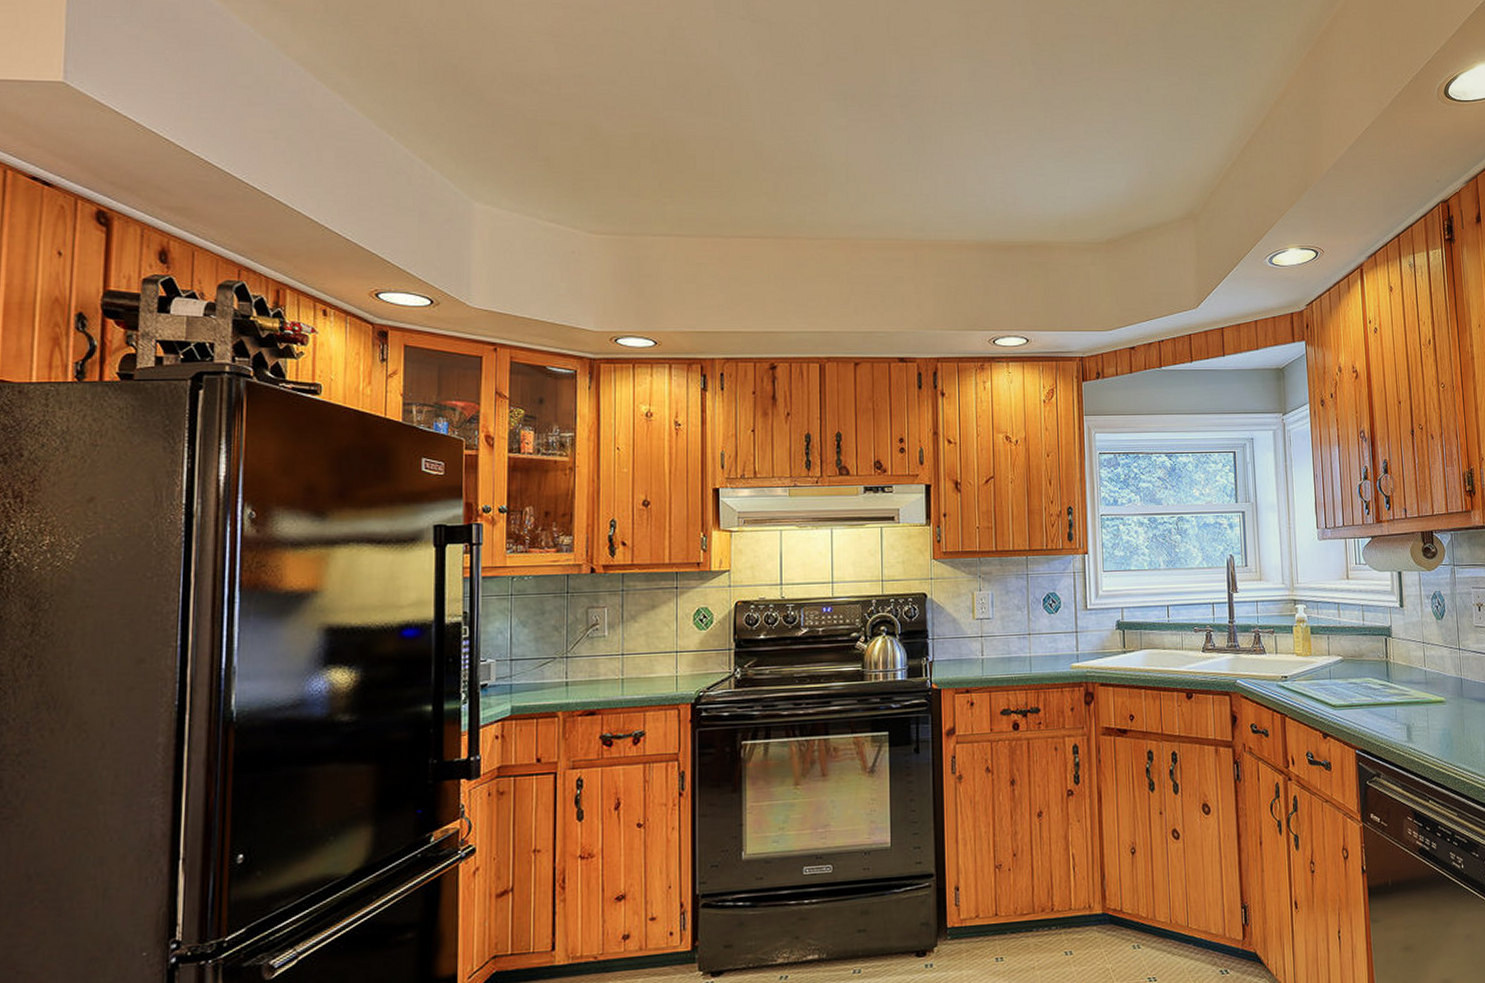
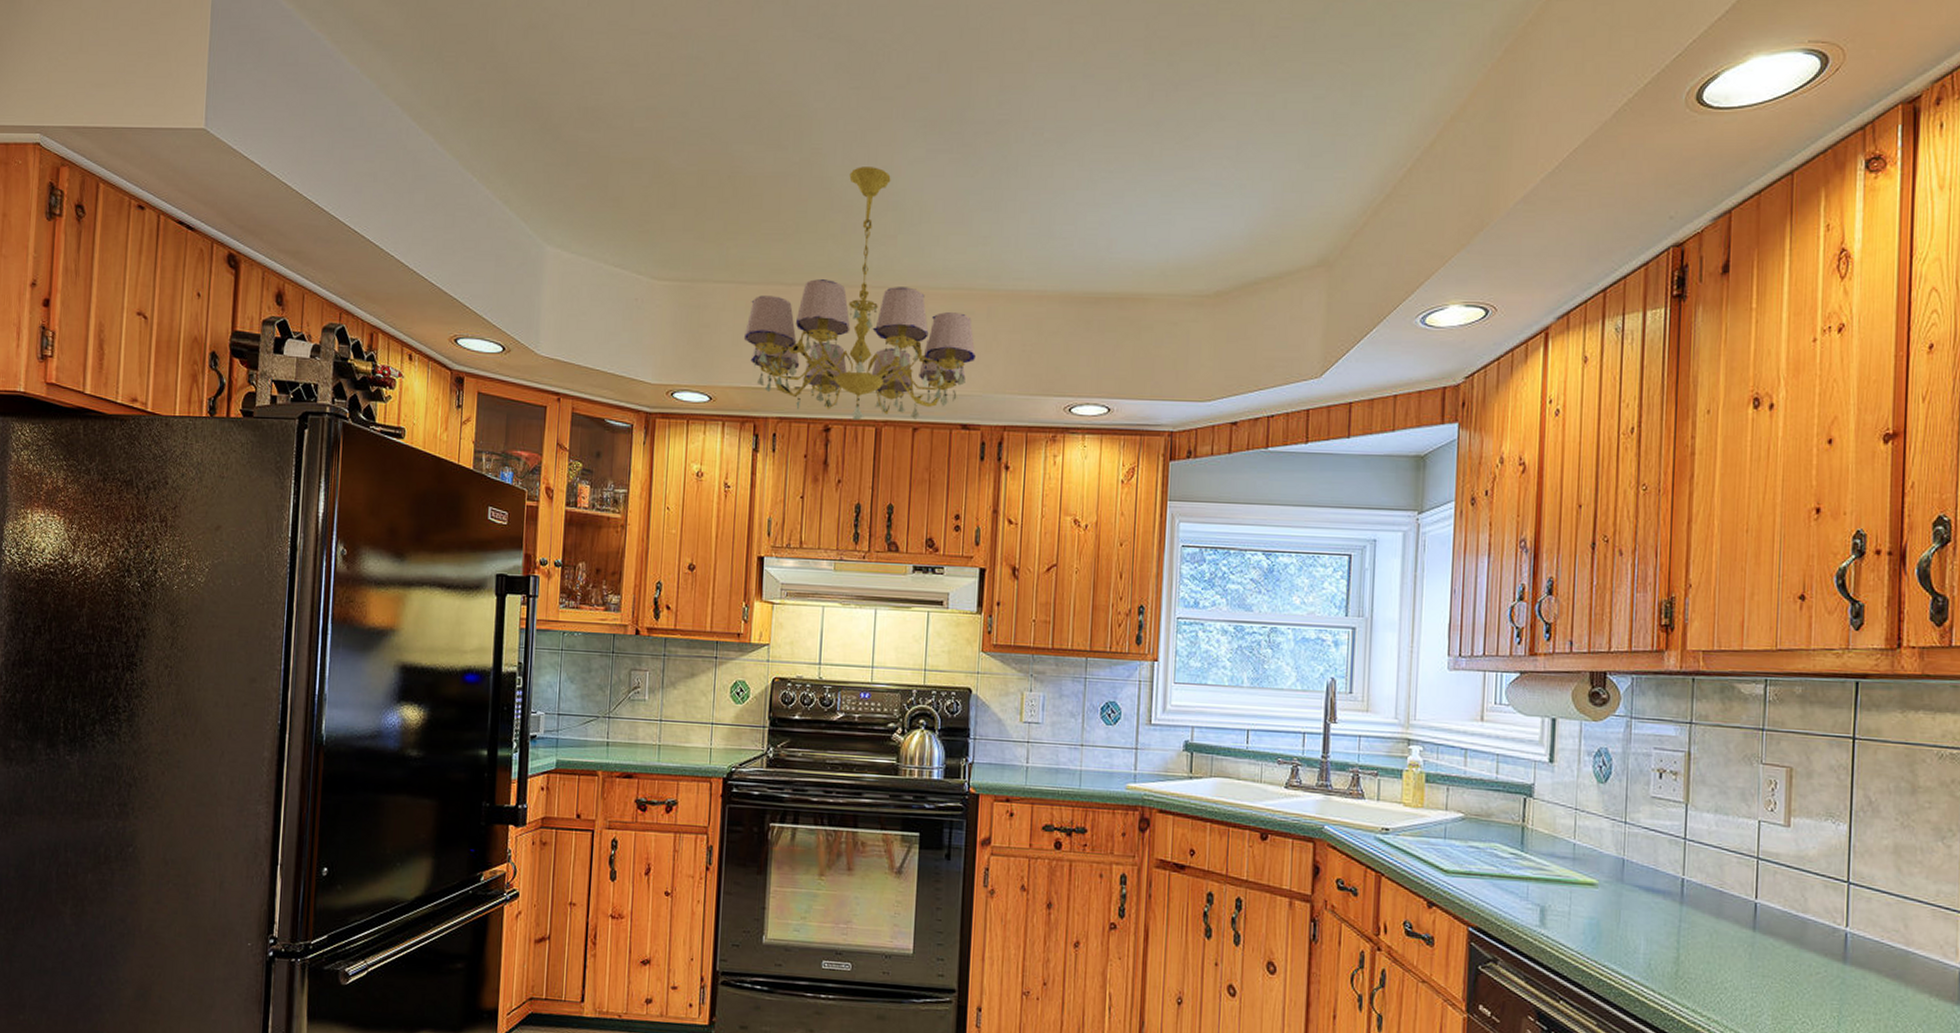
chandelier: none [685,132,907,358] -> present [743,167,976,420]

